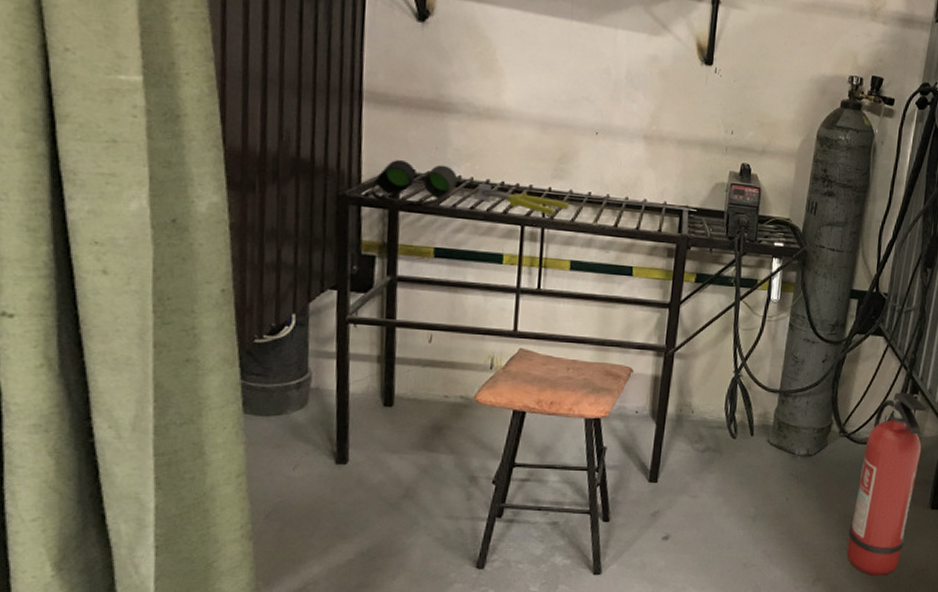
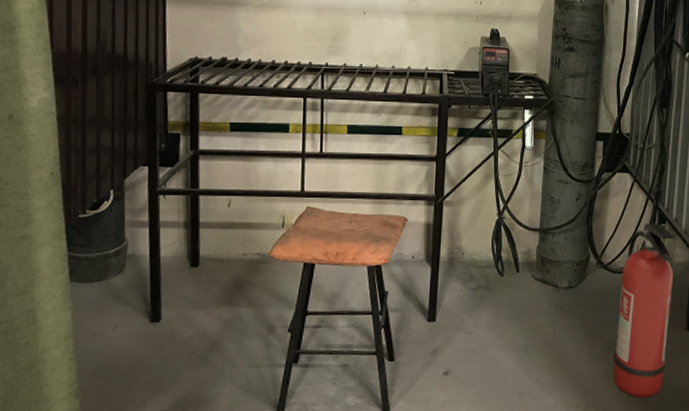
goggles: present [370,159,458,207] -> none [174,49,248,89]
pliers: present [477,184,569,216] -> none [265,64,344,87]

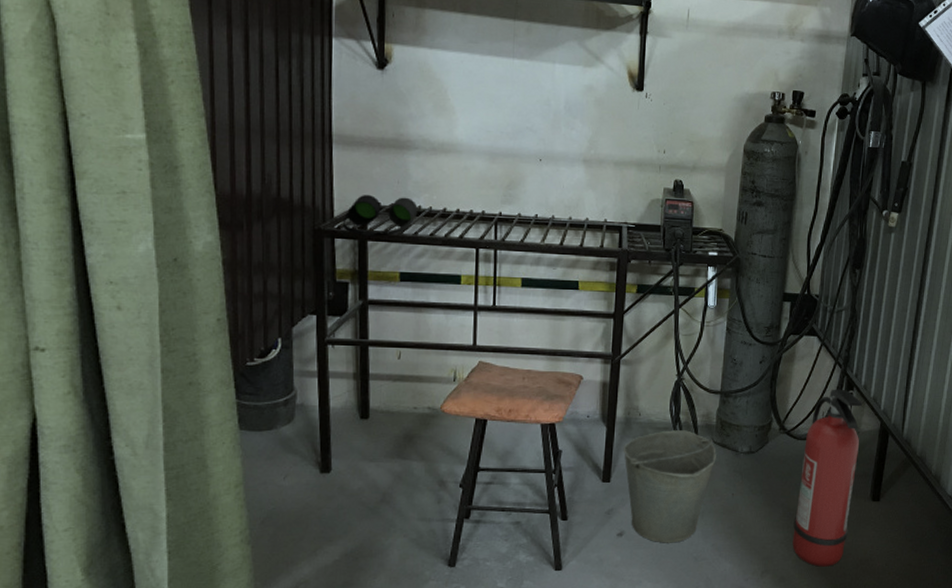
goggles: none [174,49,248,89] -> present [342,194,418,237]
bucket: none [447,268,537,381] -> present [623,430,716,543]

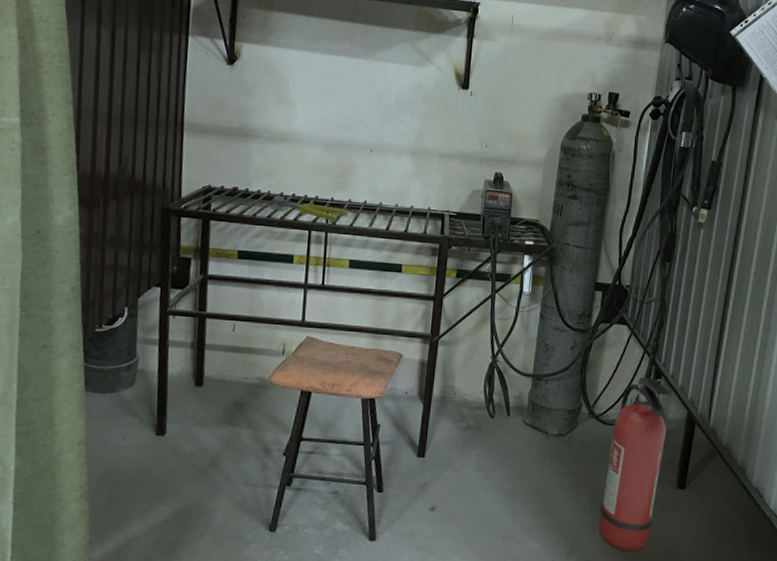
goggles: present [342,194,418,237] -> none [188,177,258,217]
pliers: none [435,212,519,238] -> present [272,196,349,221]
bucket: present [623,430,716,543] -> none [438,410,527,520]

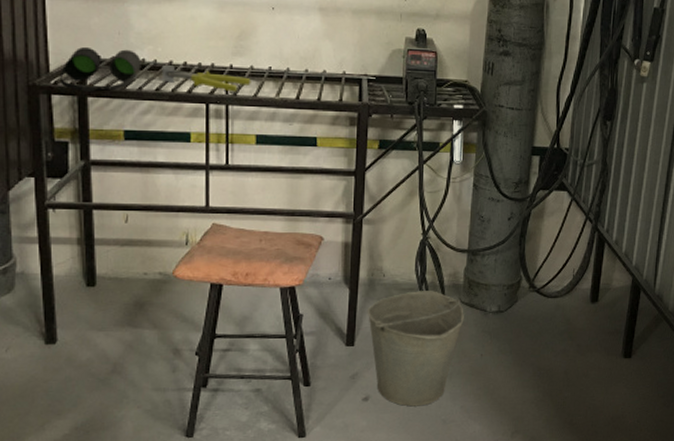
goggles: none [188,177,258,217] -> present [59,46,141,92]
bucket: none [438,410,527,520] -> present [367,291,464,407]
fire extinguisher: present [598,377,670,552] -> none [543,245,614,426]

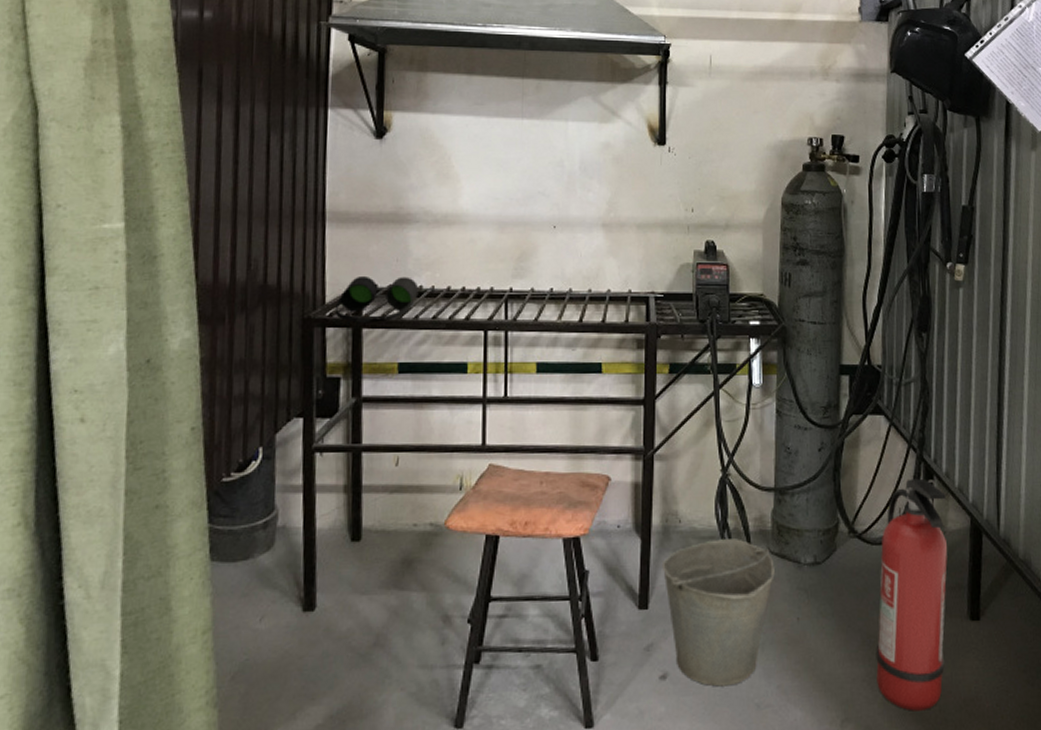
pliers: present [161,65,251,92] -> none [438,291,532,317]
fire extinguisher: none [543,245,614,426] -> present [876,478,947,711]

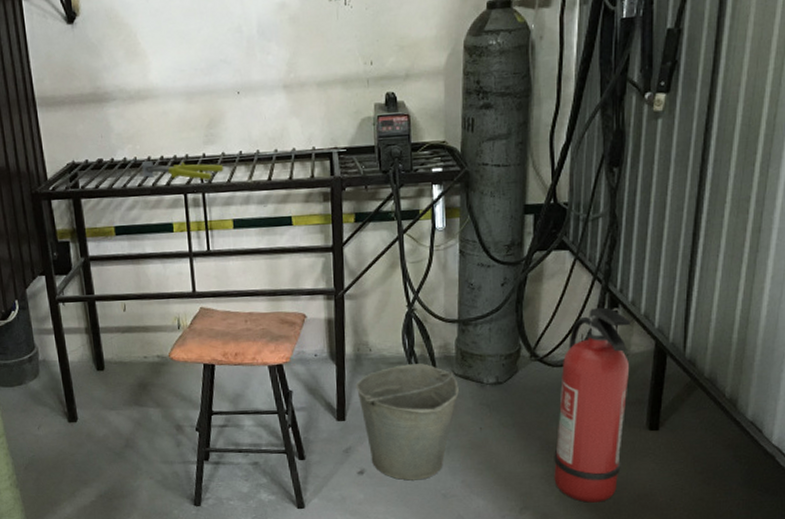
goggles: present [334,275,419,323] -> none [55,150,124,194]
pliers: none [438,291,532,317] -> present [141,161,224,180]

